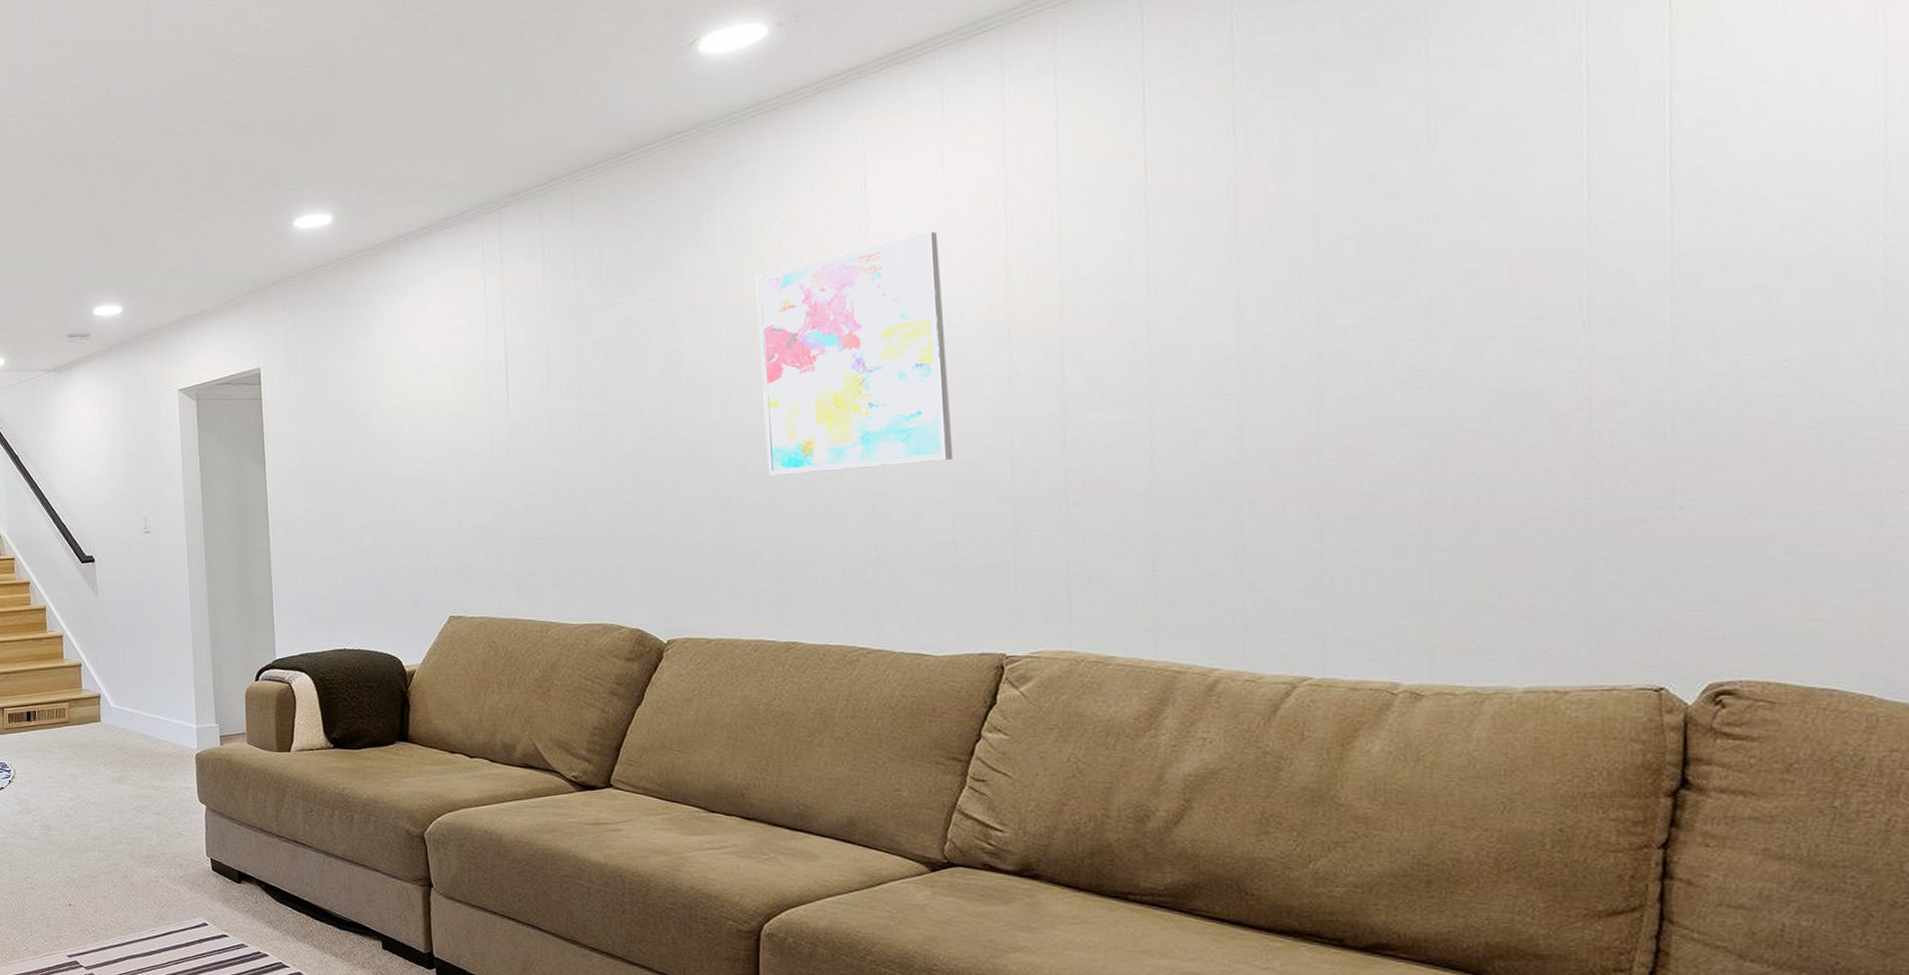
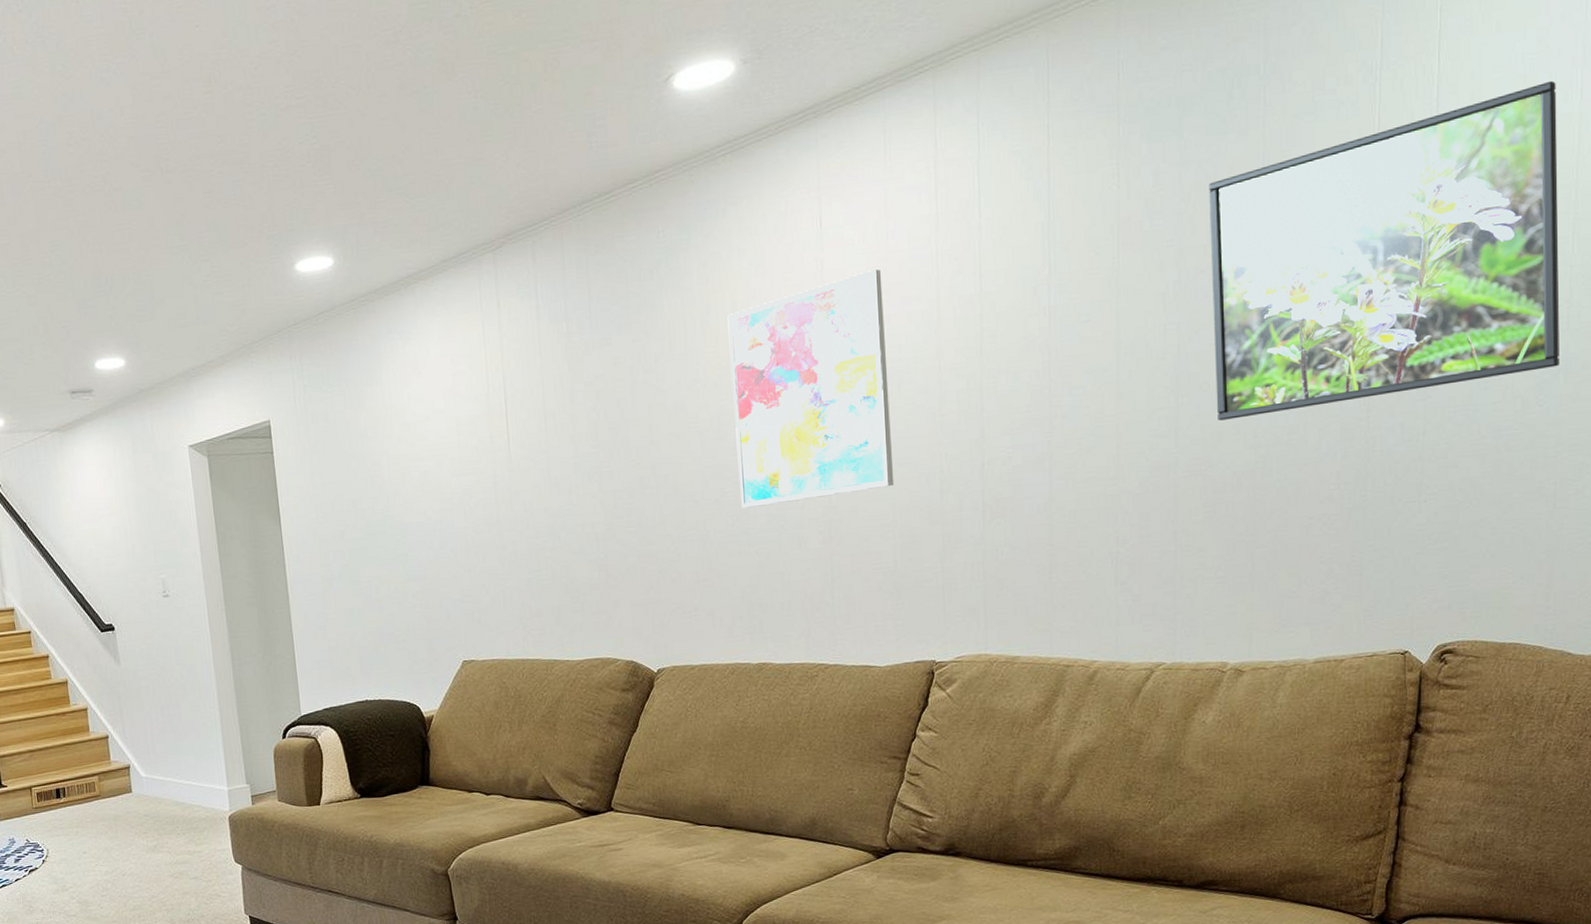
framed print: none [1355,23,1877,404] -> present [1209,80,1560,421]

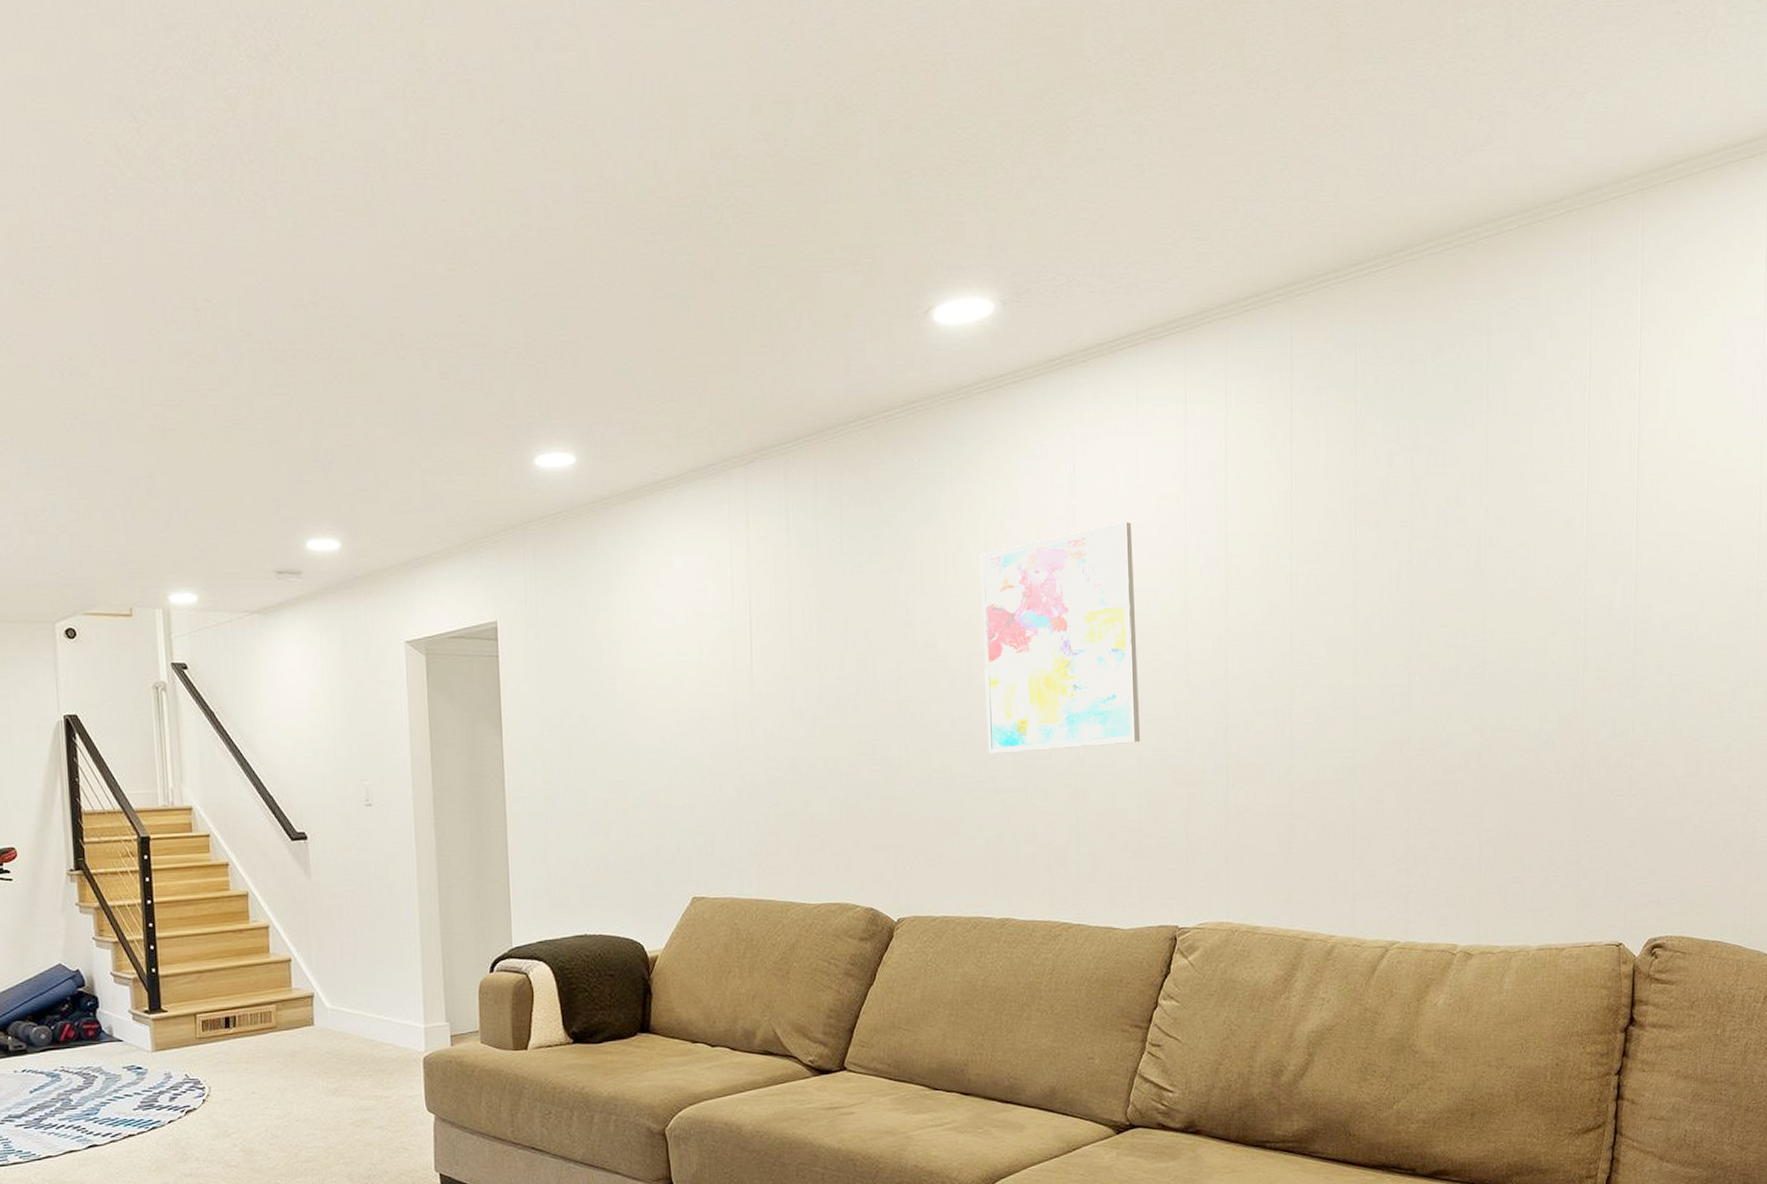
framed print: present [1209,80,1560,421] -> none [1438,406,1750,701]

